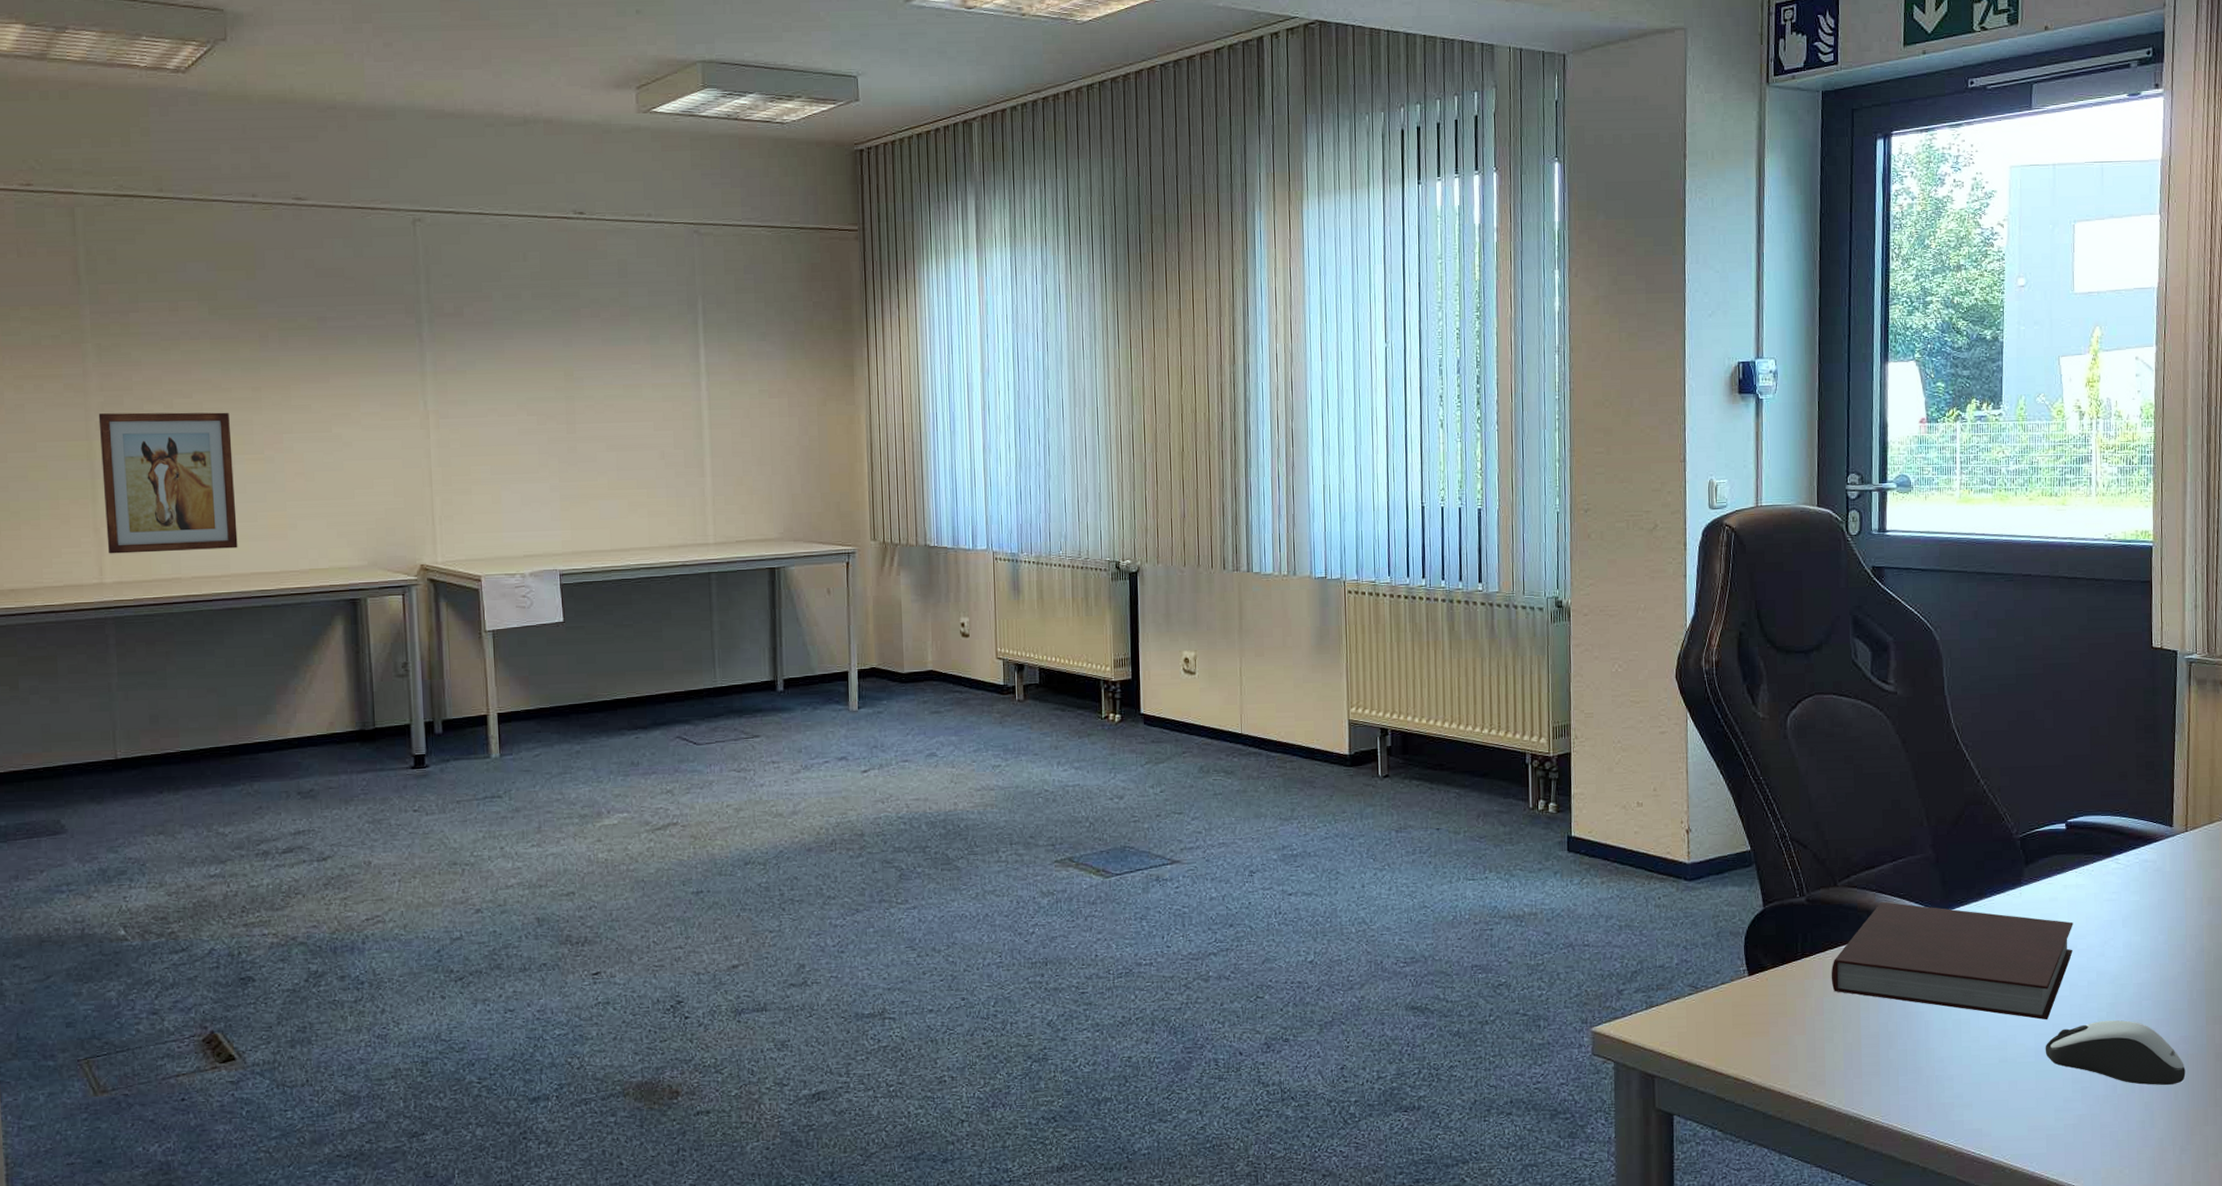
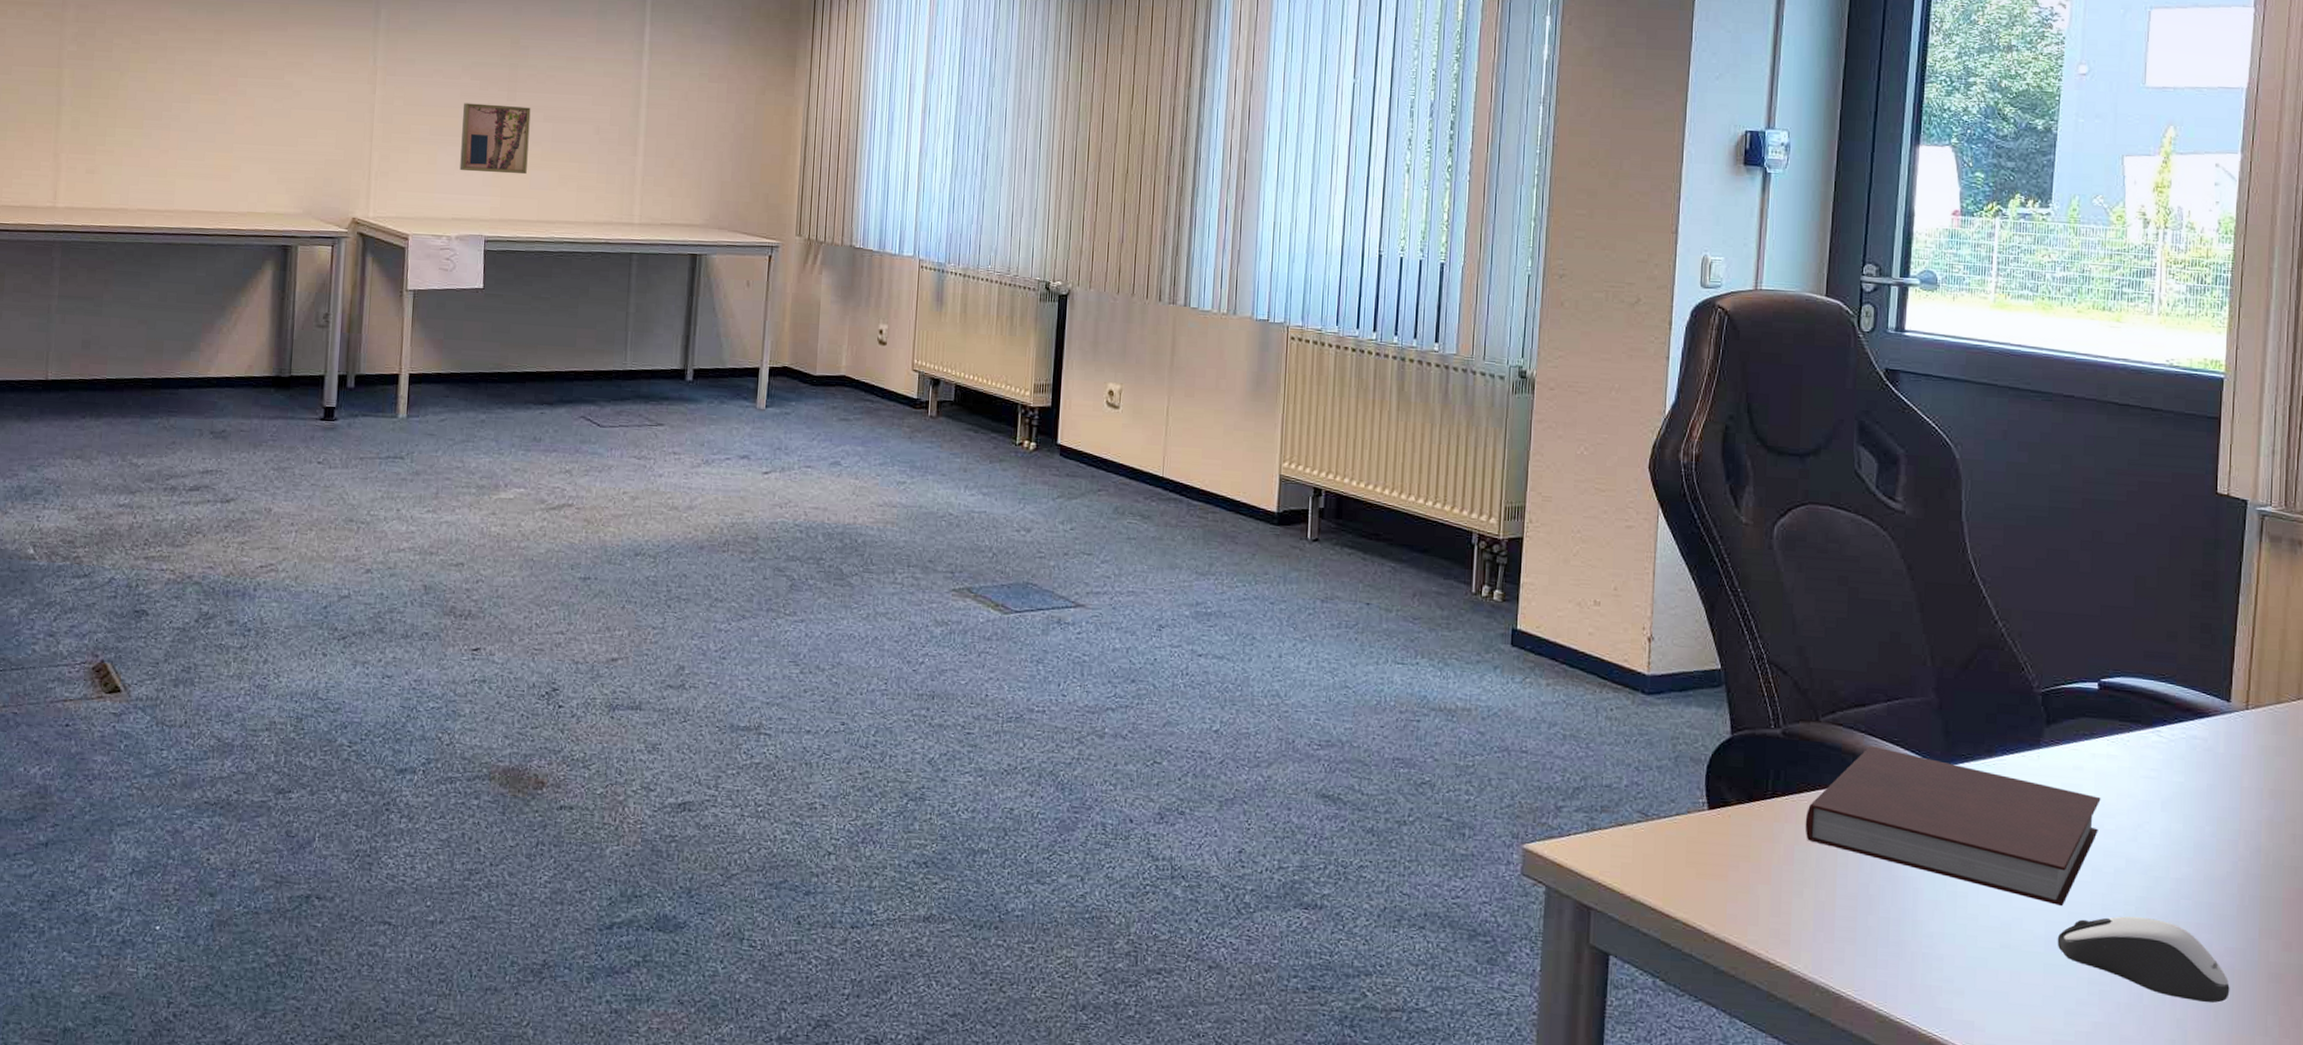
wall art: present [98,412,238,554] -> none [64,43,191,185]
wall art: none [523,438,595,508] -> present [460,103,531,174]

